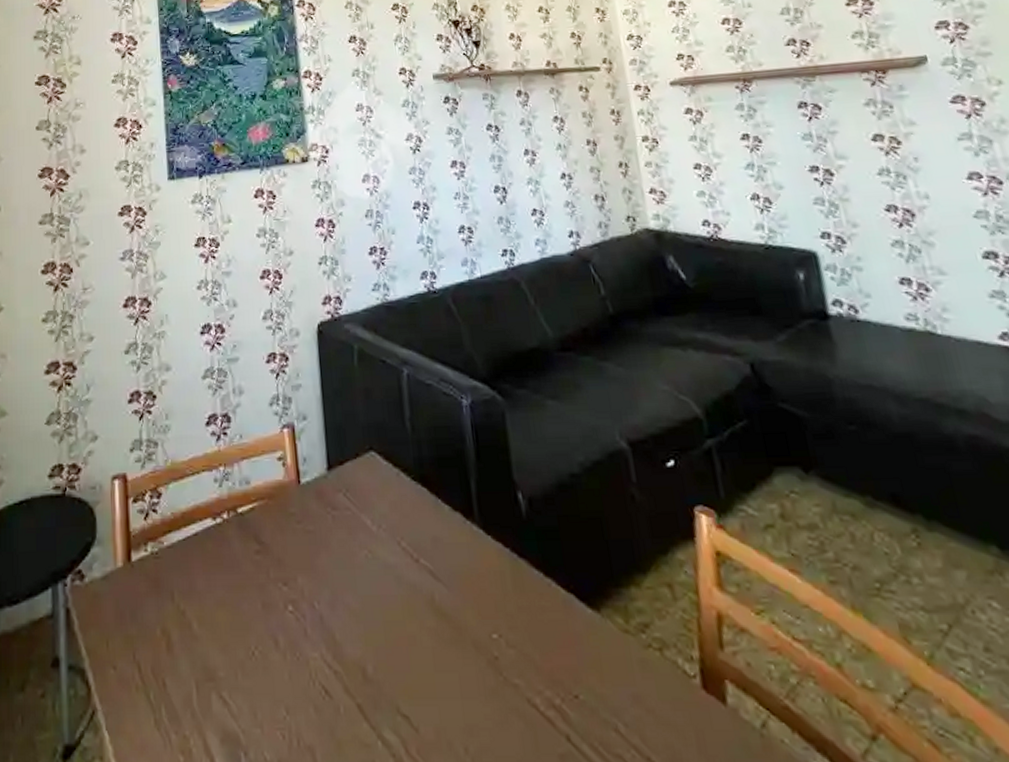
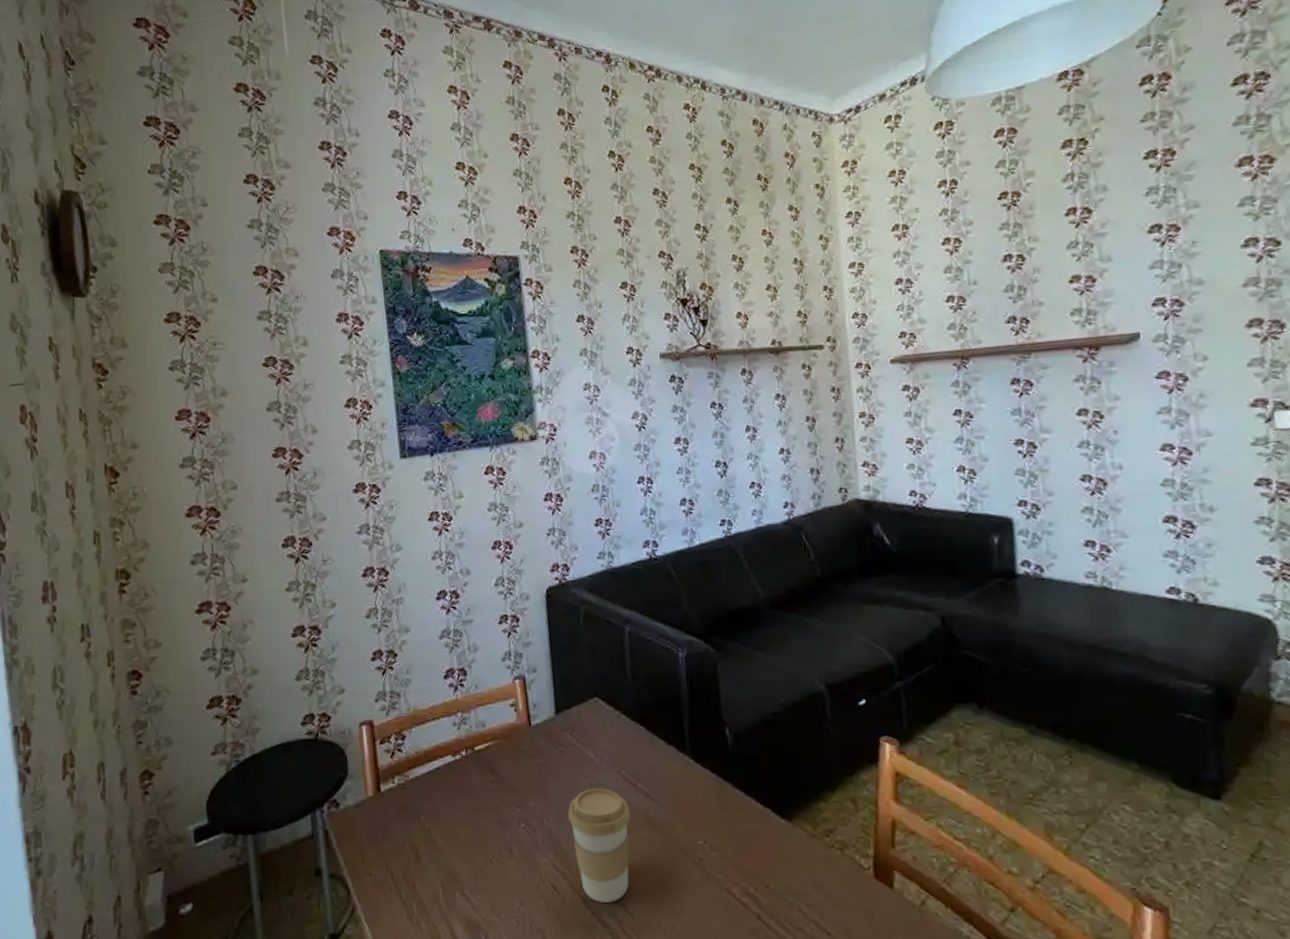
coffee cup: none [341,563,414,713] -> present [567,788,631,903]

